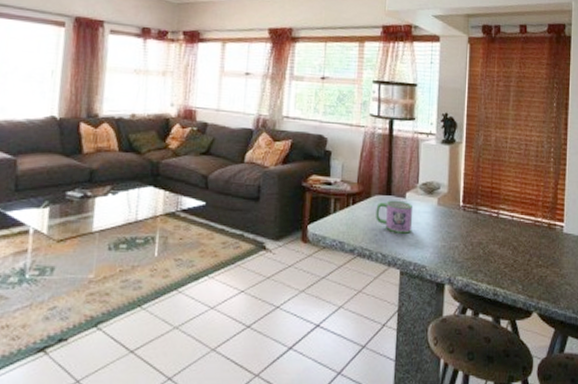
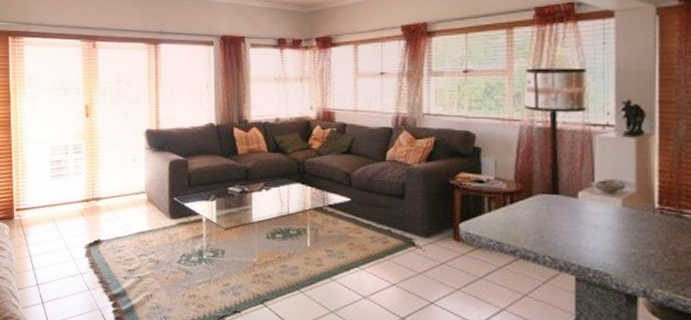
mug: present [376,200,414,234] -> none [540,199,589,237]

